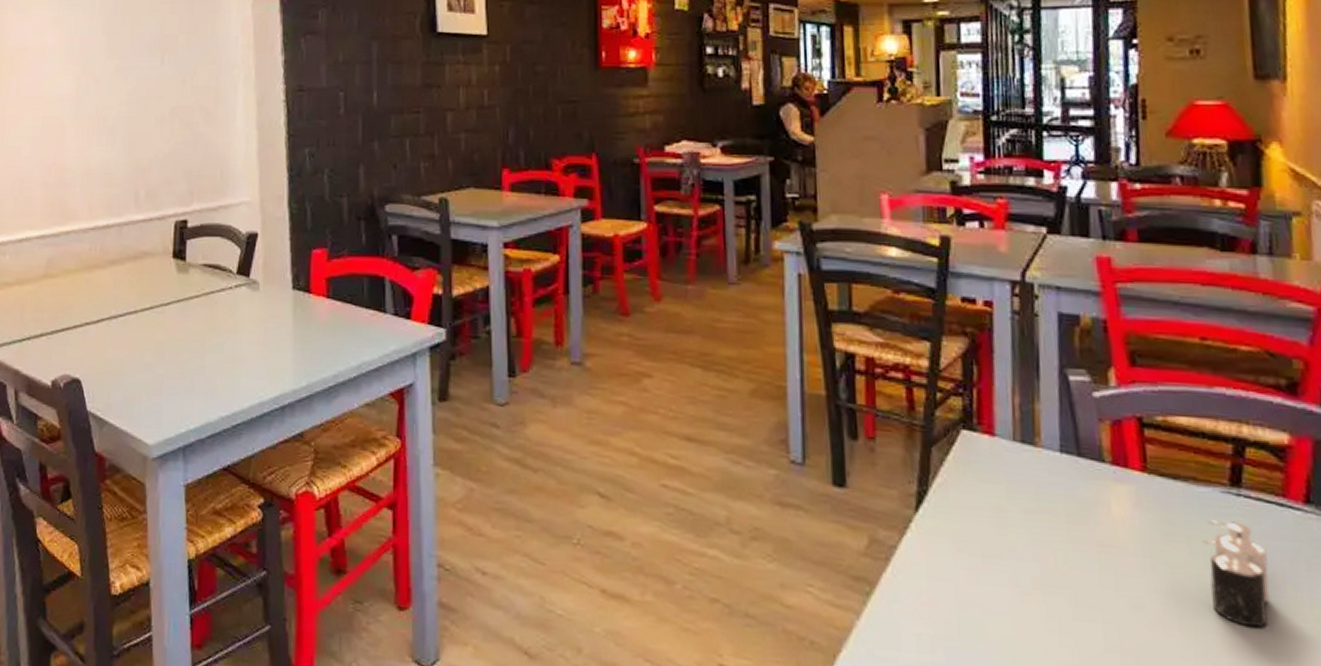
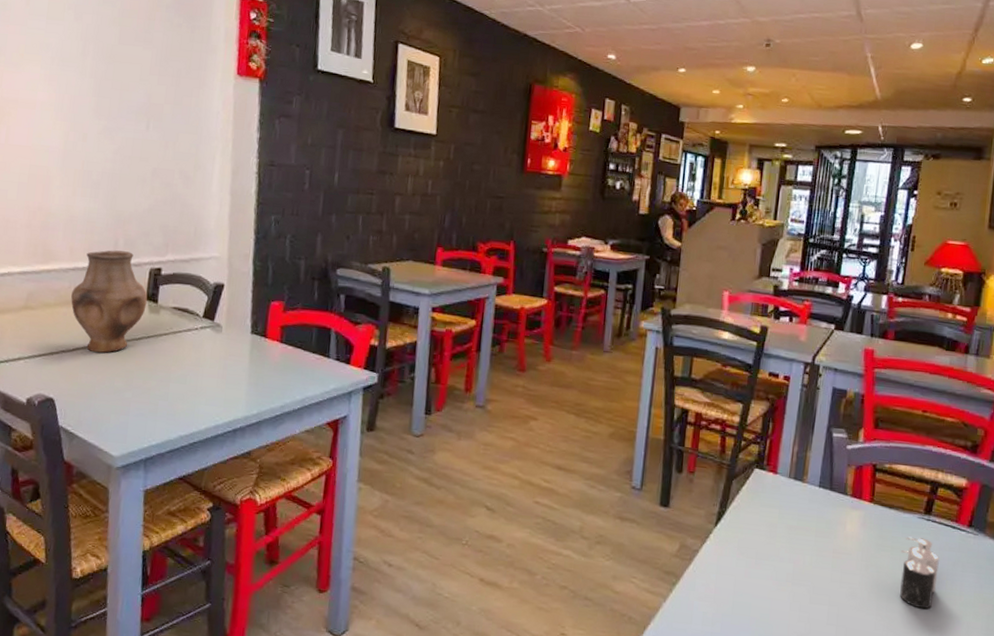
vase: none [92,203,174,323] -> present [71,250,148,353]

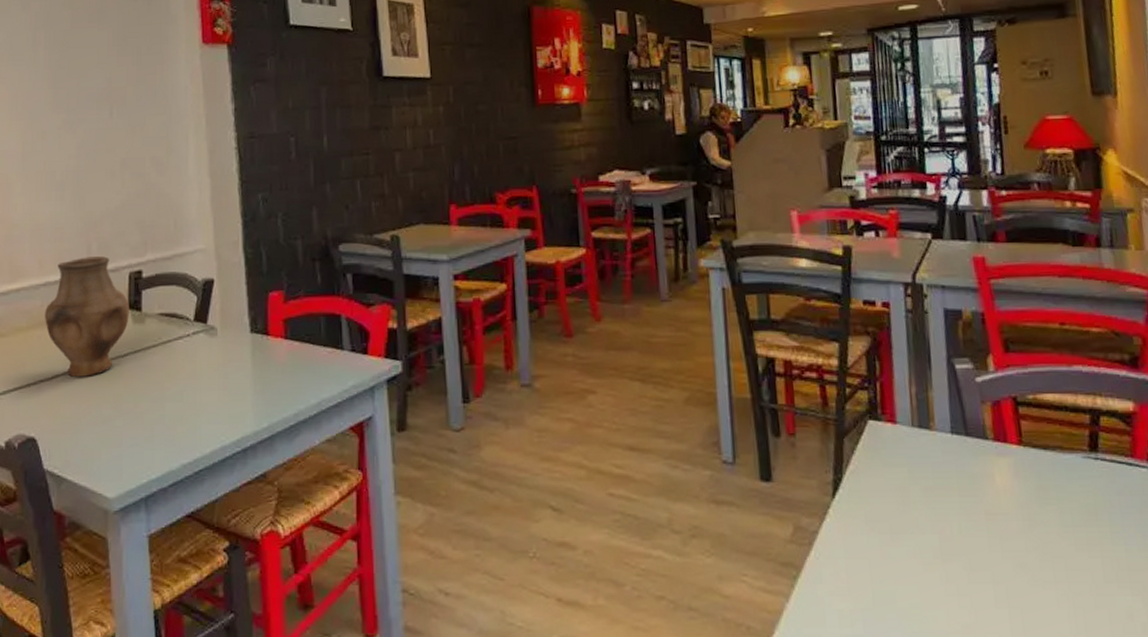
candle: present [900,537,940,610] -> none [1069,482,1125,574]

